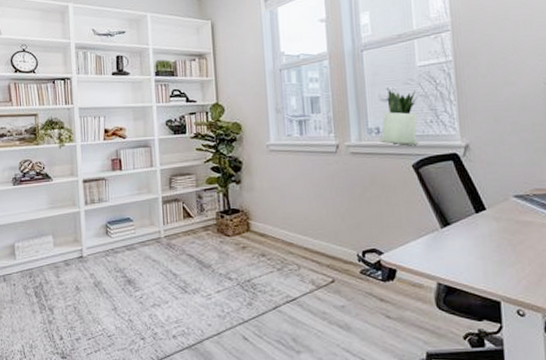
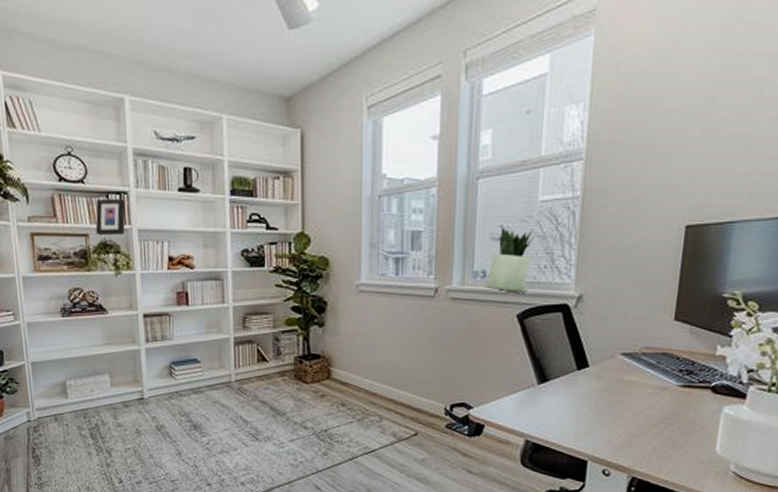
picture frame: none [43,84,69,114] -> present [95,199,126,235]

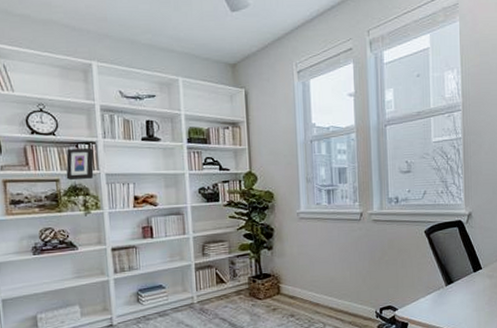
planter: present [483,227,534,294] -> none [397,163,431,214]

